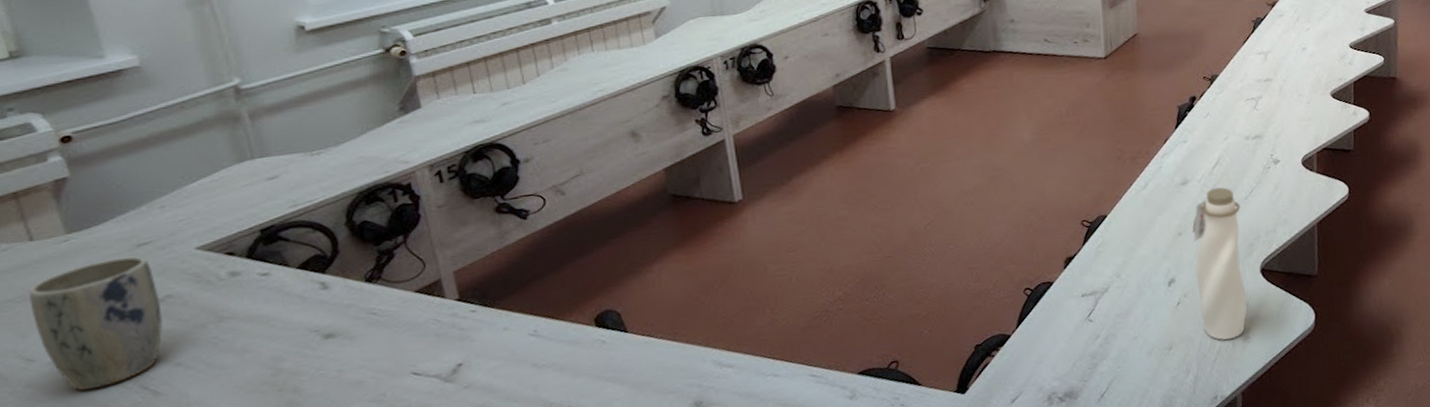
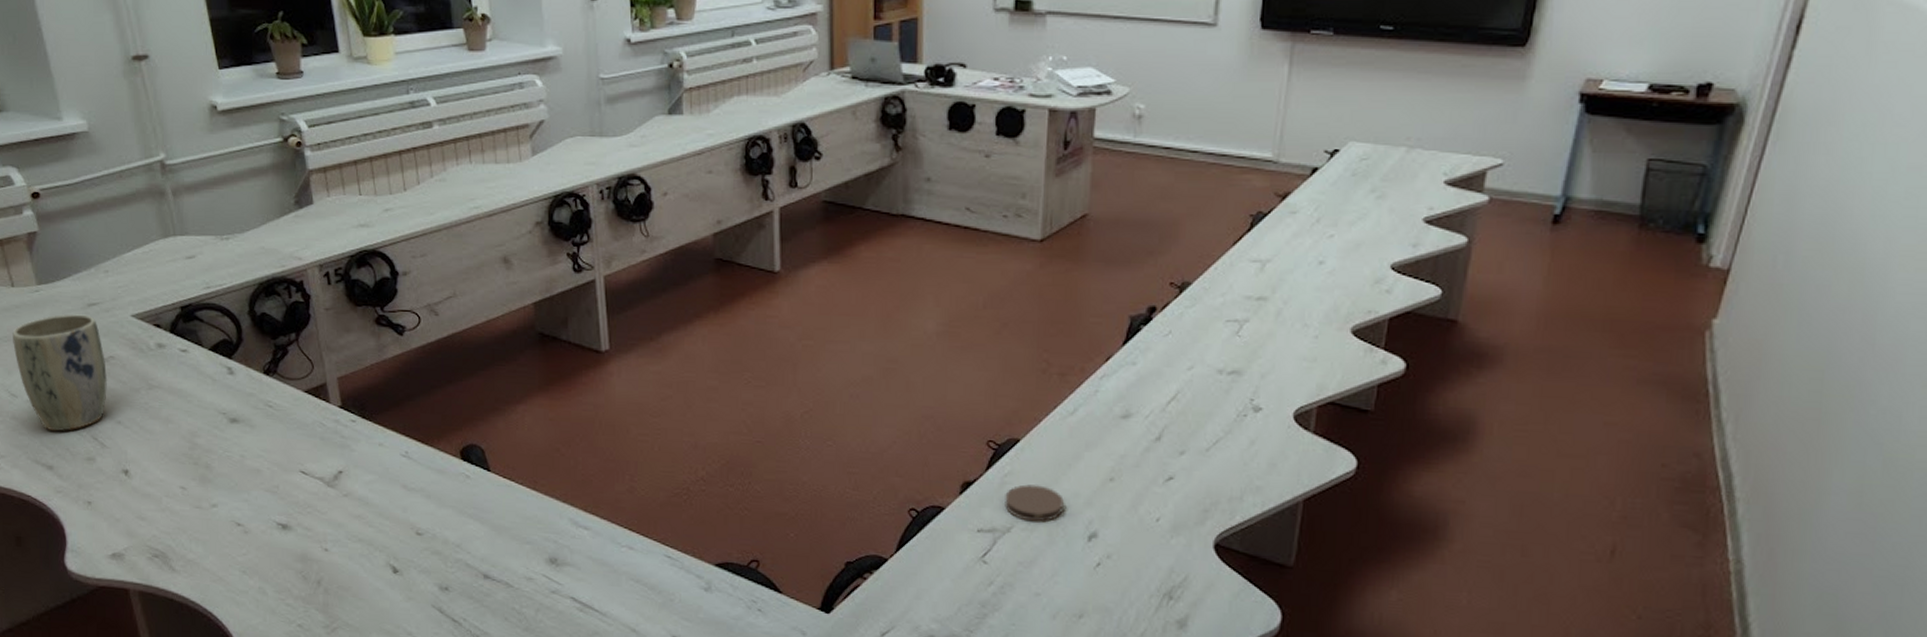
coaster: none [1100,249,1147,280] -> present [1005,484,1064,522]
water bottle: present [1192,187,1247,341] -> none [1125,430,1198,622]

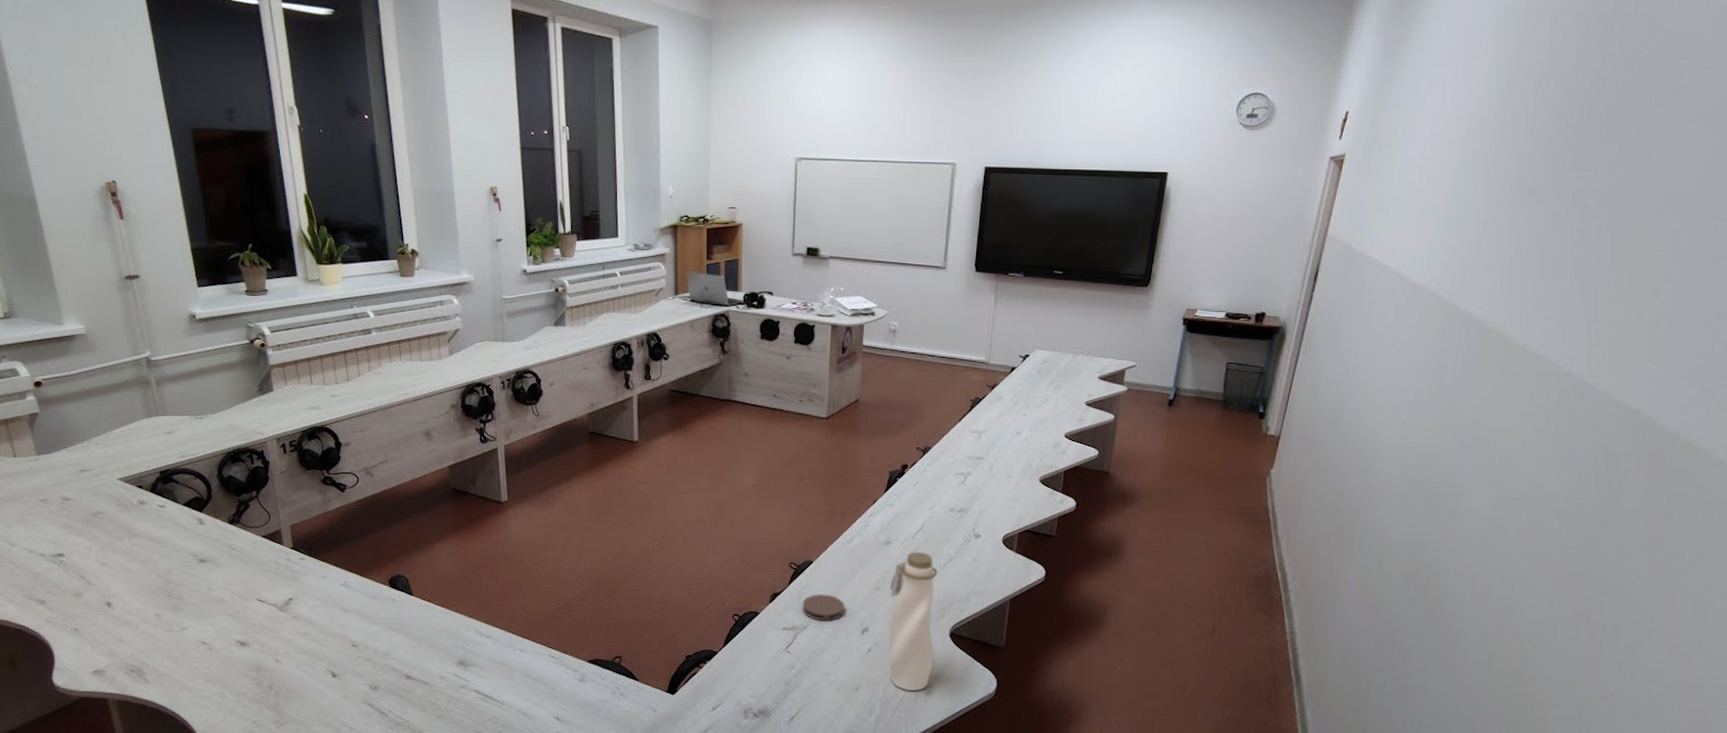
plant pot: present [13,314,108,432] -> none [13,478,96,573]
water bottle: none [1125,430,1198,622] -> present [888,552,938,691]

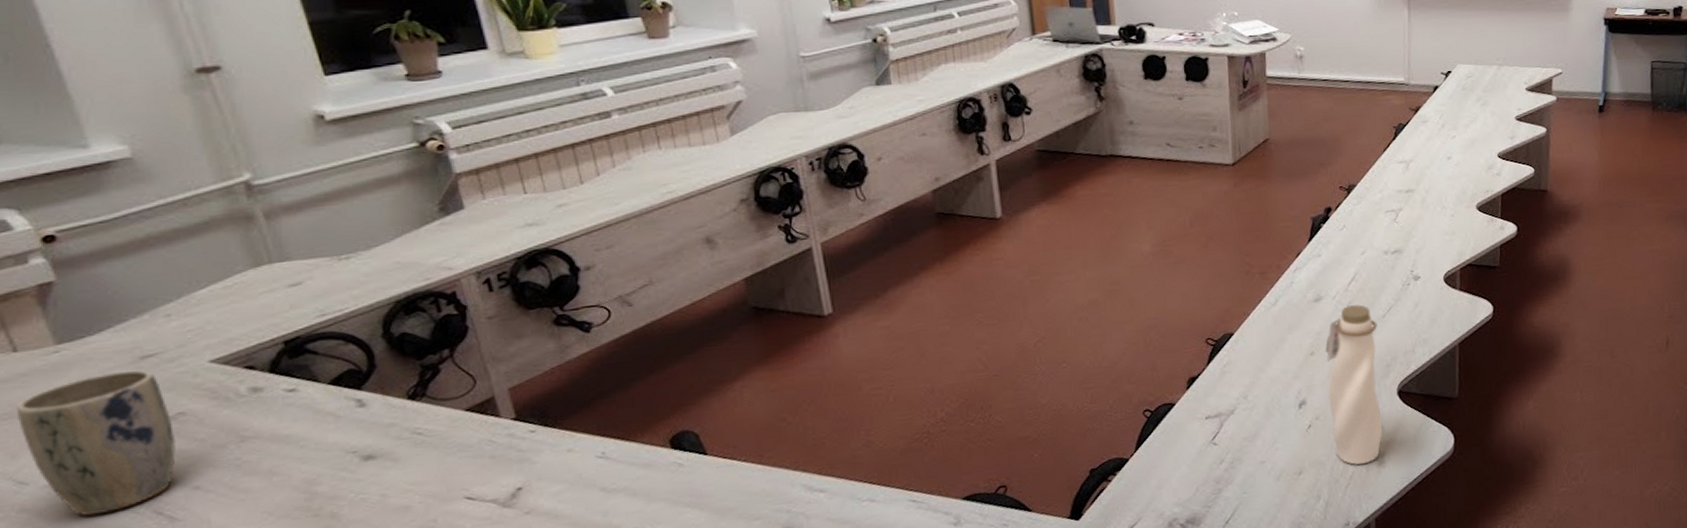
plant pot: none [13,478,96,573] -> present [17,369,177,516]
coaster: present [802,594,844,621] -> none [1226,369,1276,402]

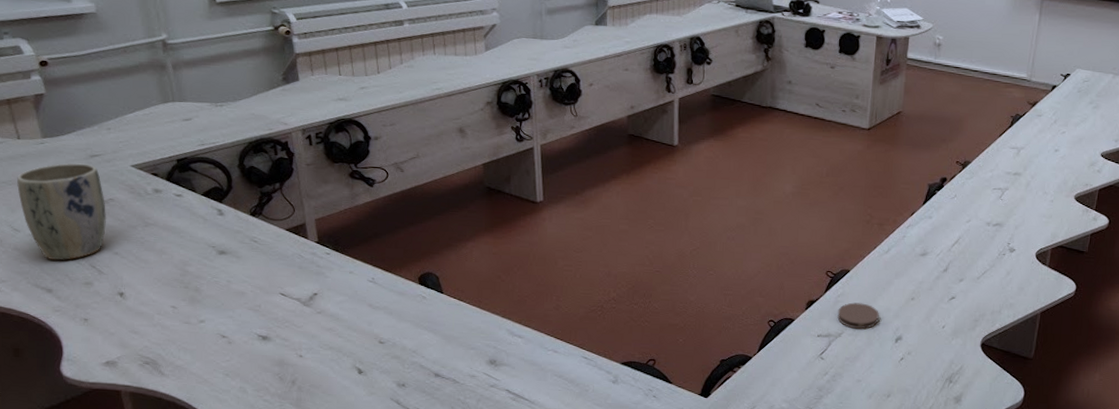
coaster: none [1226,369,1276,402] -> present [837,302,879,330]
water bottle: present [1325,304,1383,466] -> none [920,264,972,399]

